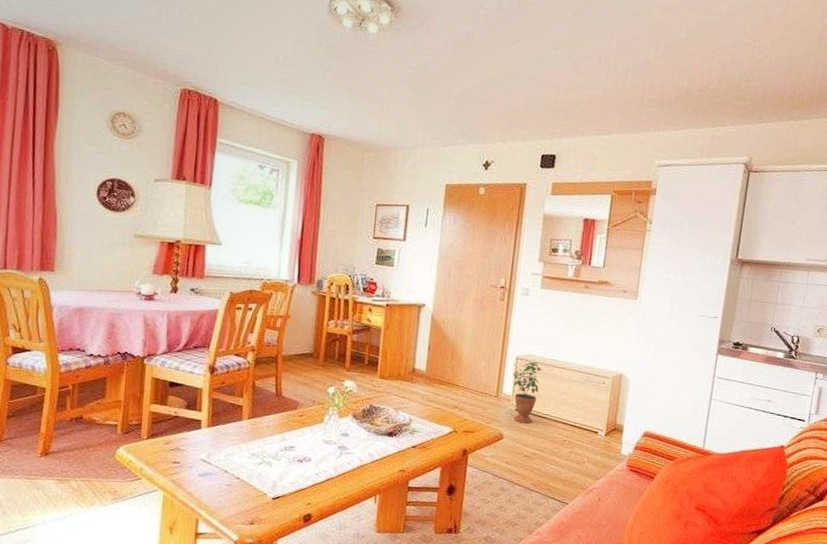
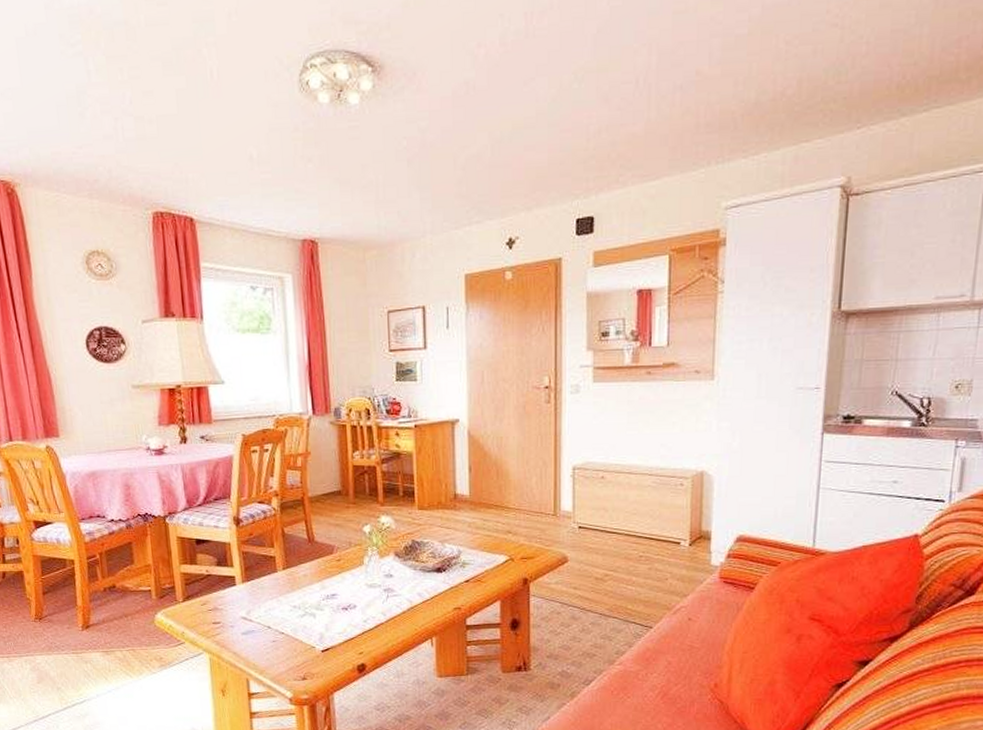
potted plant: present [512,360,541,424] -> none [570,467,603,542]

